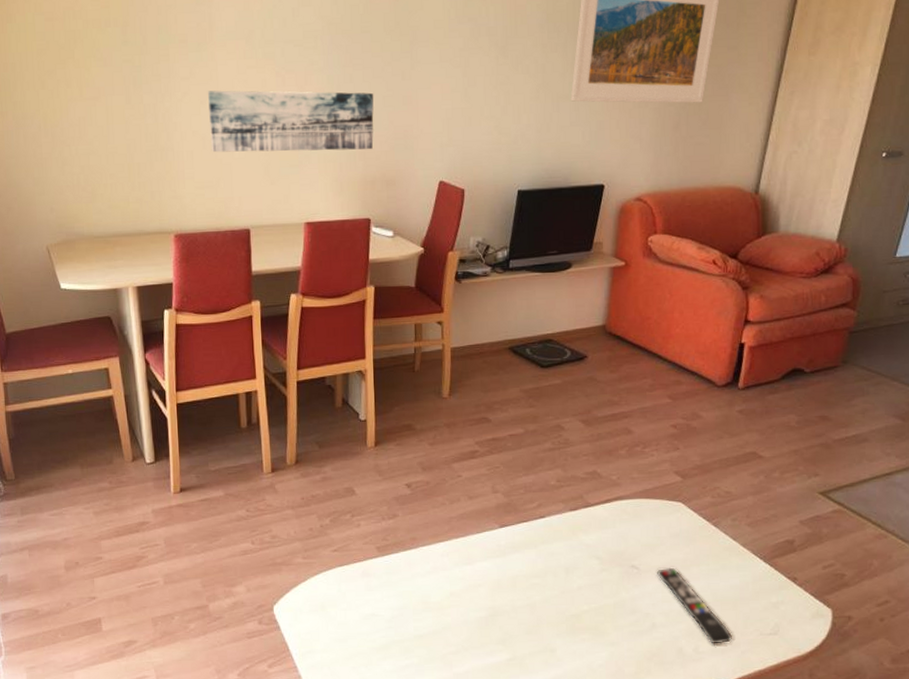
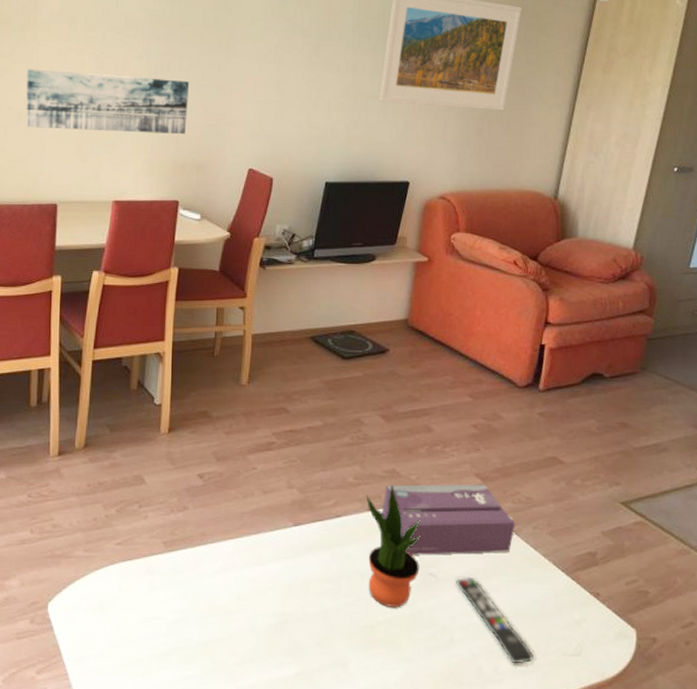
potted plant: none [569,486,623,598] -> present [367,485,422,607]
tissue box: none [584,481,715,550] -> present [382,484,515,555]

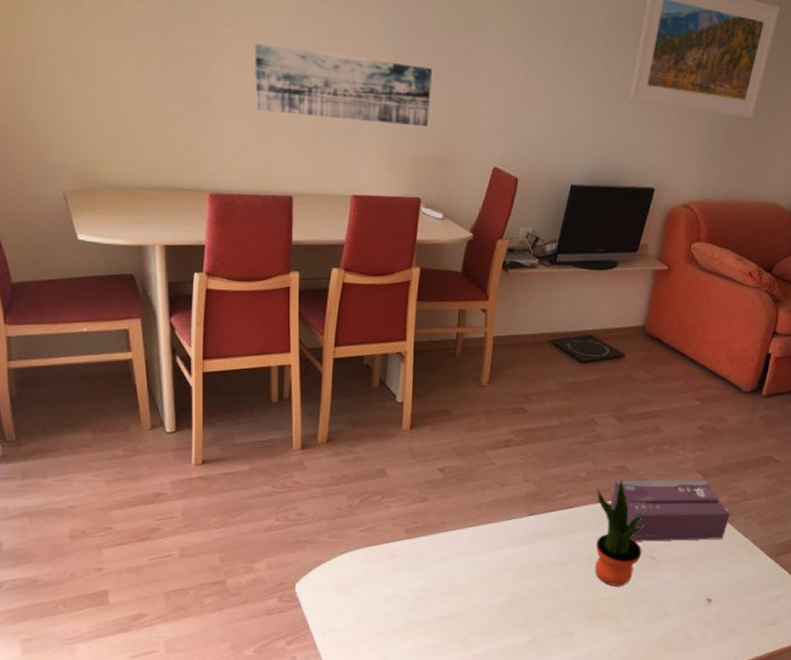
remote control: present [456,577,533,664] -> none [673,560,736,632]

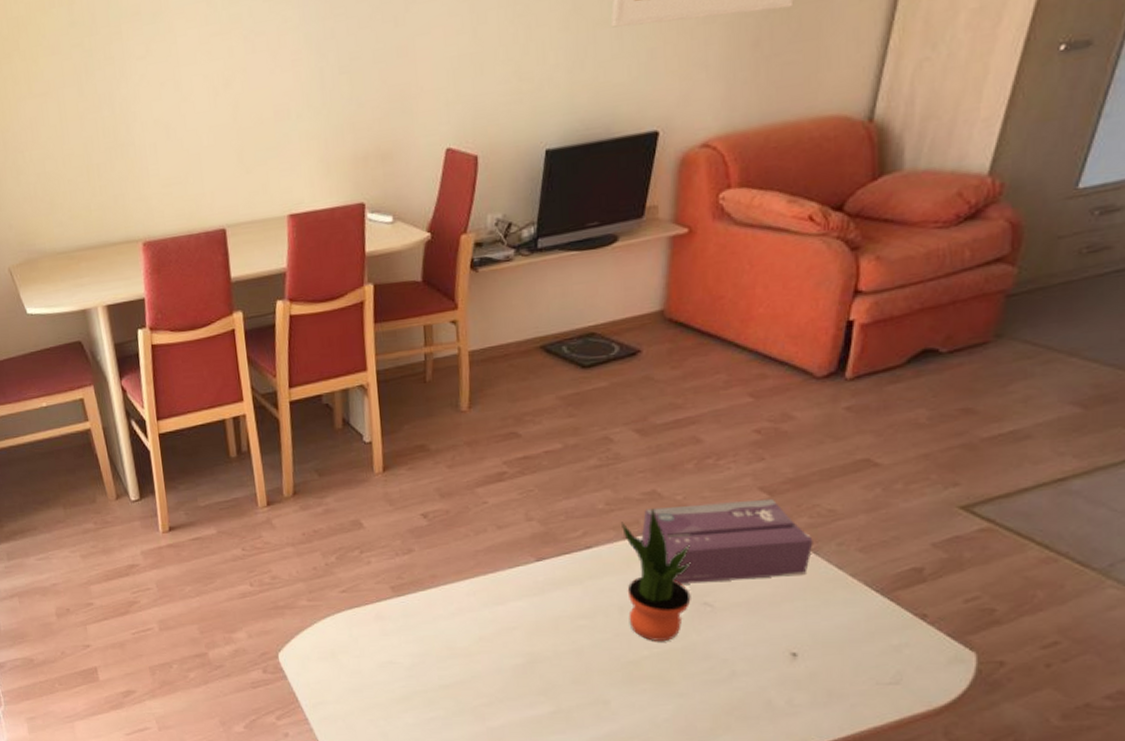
wall art: present [255,44,433,127] -> none [168,47,364,142]

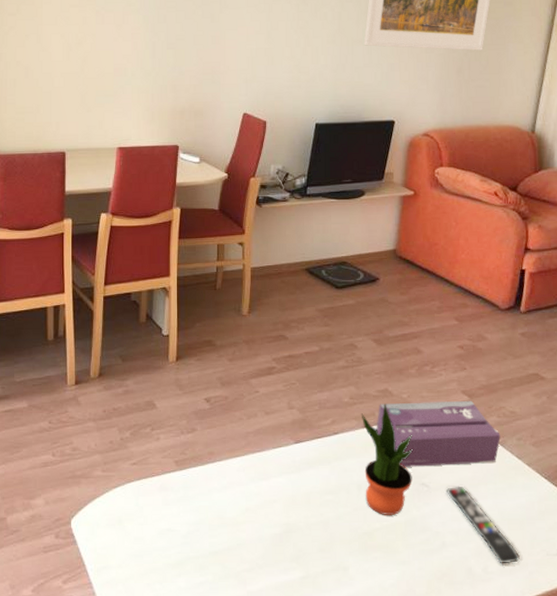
remote control: none [737,604,838,696] -> present [447,486,520,564]

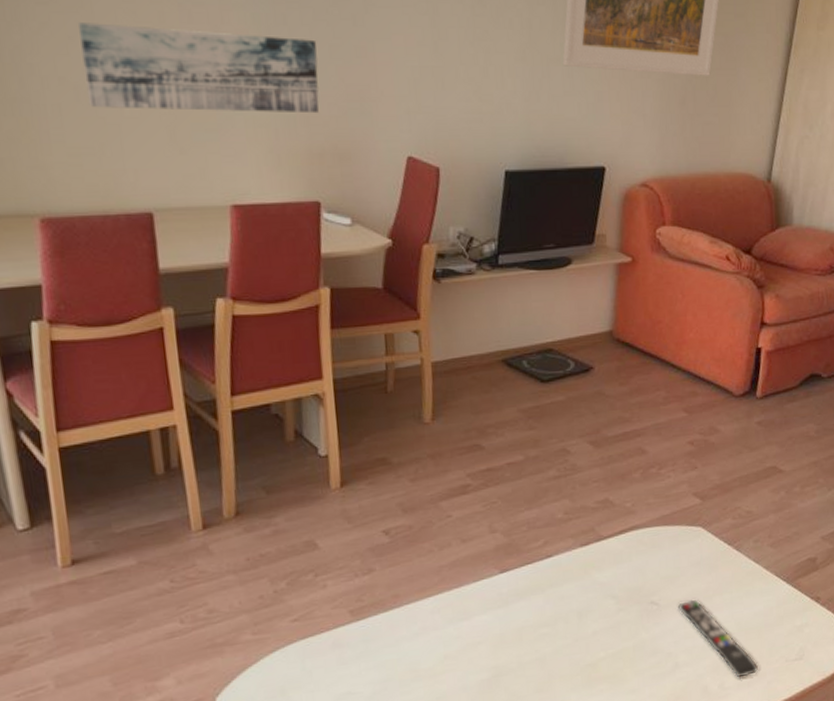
wall art: none [33,26,186,83] -> present [79,22,320,114]
potted plant: present [362,404,413,515] -> none [579,516,640,642]
tissue box: present [376,400,501,467] -> none [596,503,736,586]

